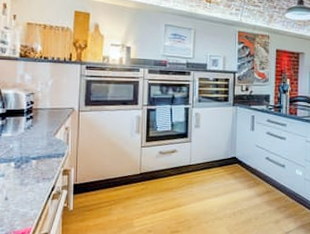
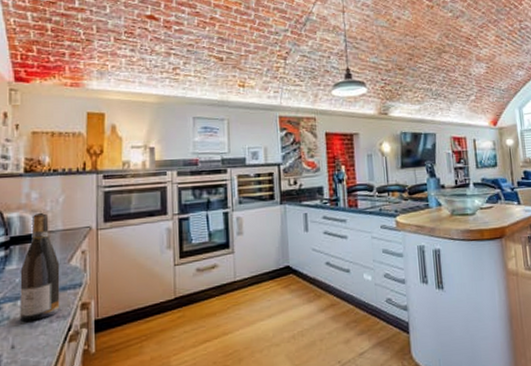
wine bottle: none [13,93,47,180] -> present [20,213,60,322]

